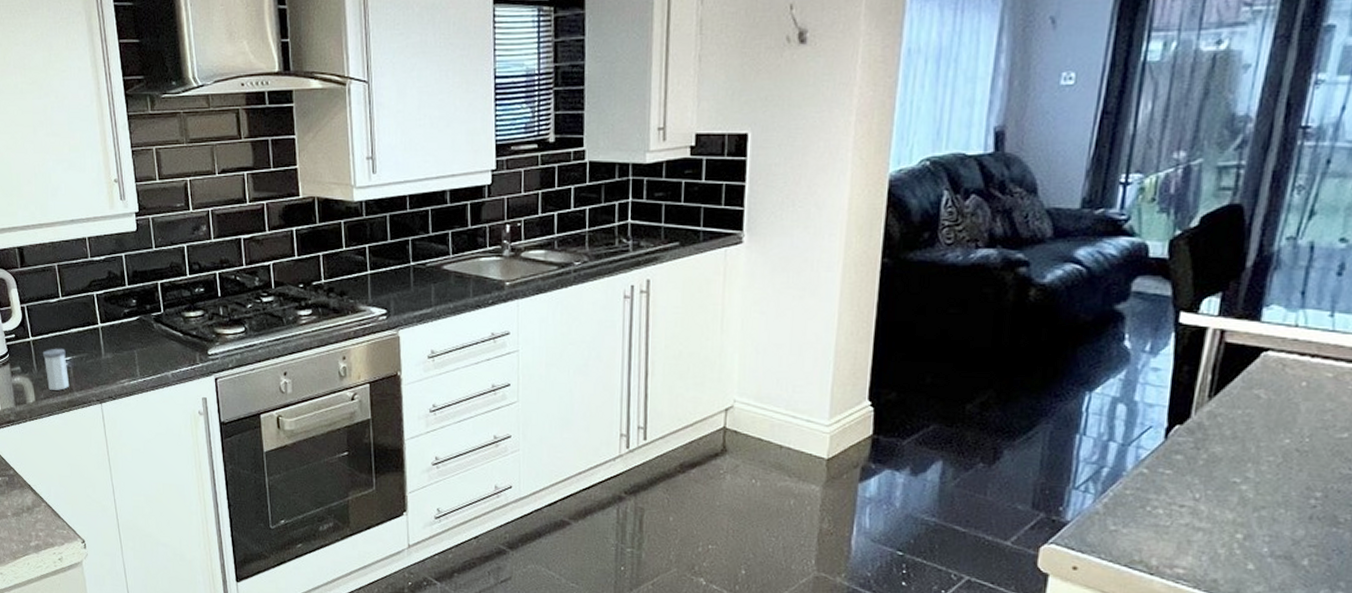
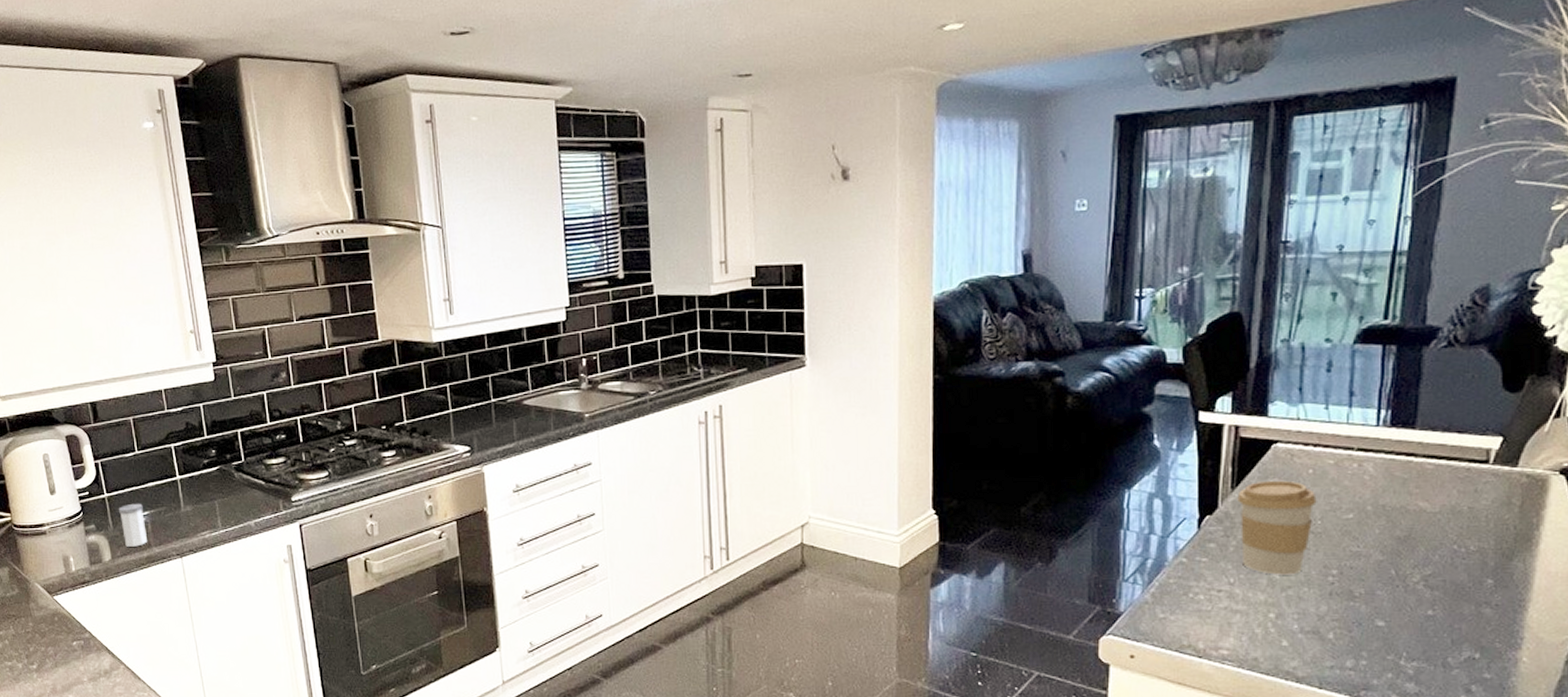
coffee cup: none [1212,391,1308,495] -> present [1237,480,1317,575]

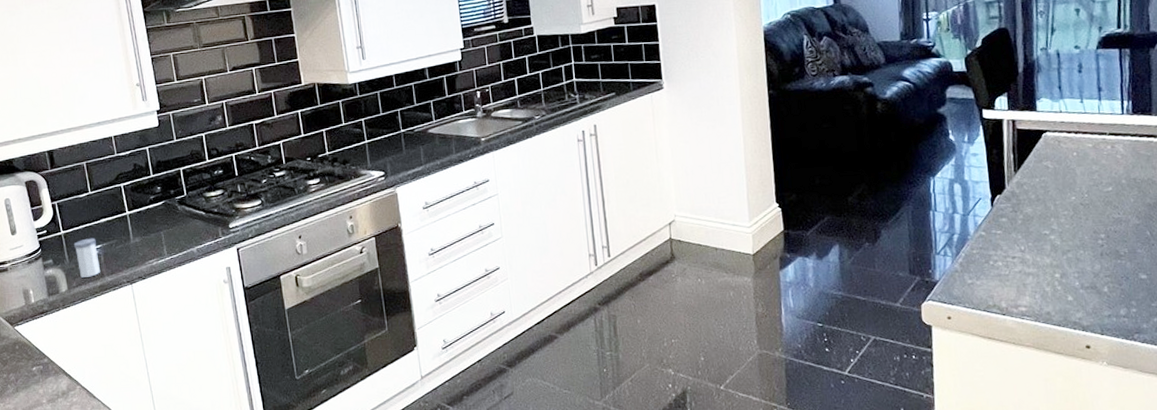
coffee cup: present [1237,480,1317,575] -> none [1019,162,1083,241]

